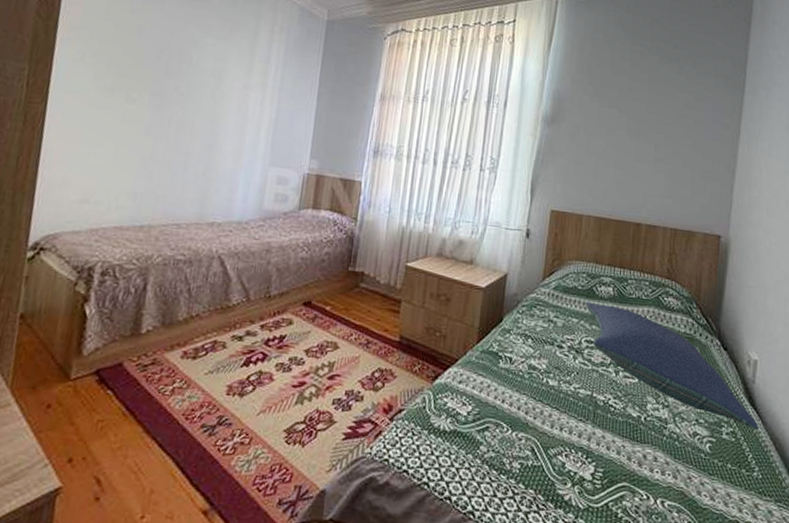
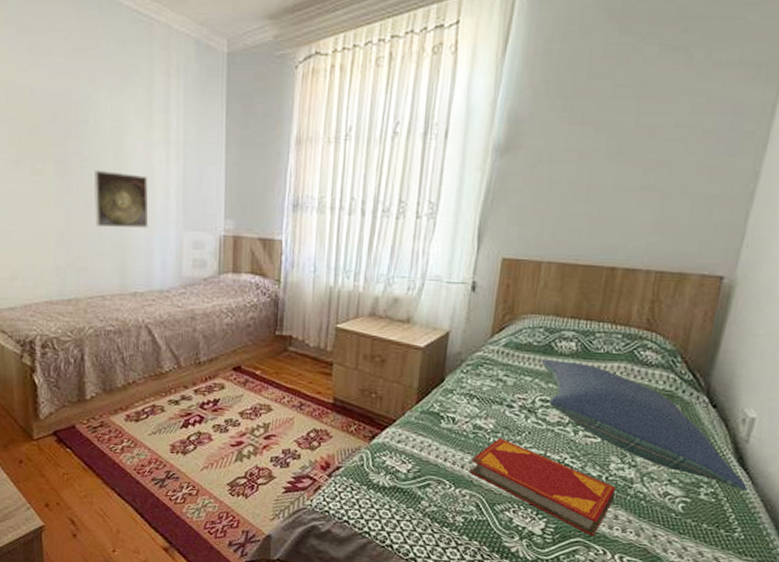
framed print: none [183,104,241,162] -> present [93,169,149,229]
hardback book: none [525,378,653,480] -> present [469,438,615,536]

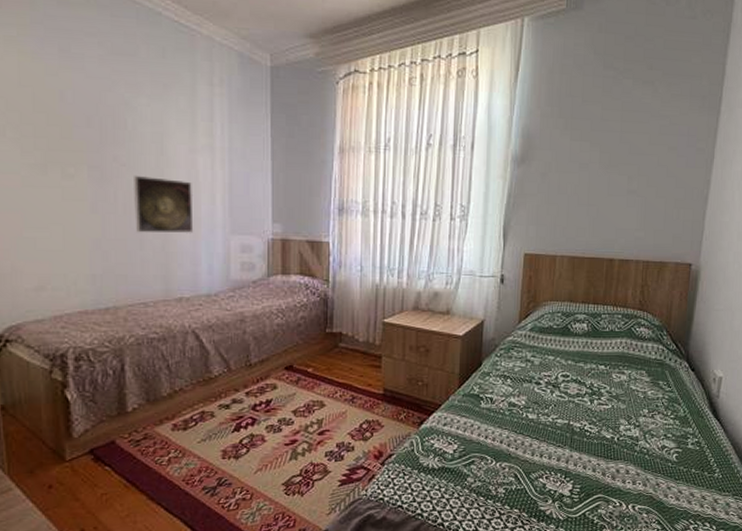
hardback book: present [469,438,615,536] -> none [507,412,625,491]
pillow: present [541,358,748,491] -> none [560,339,721,437]

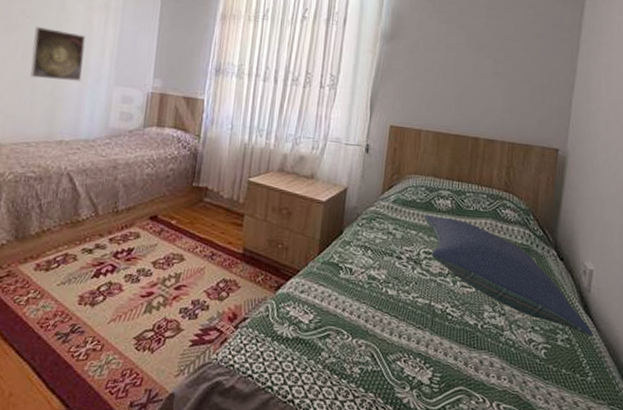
pillow: none [560,339,721,437] -> present [423,214,593,336]

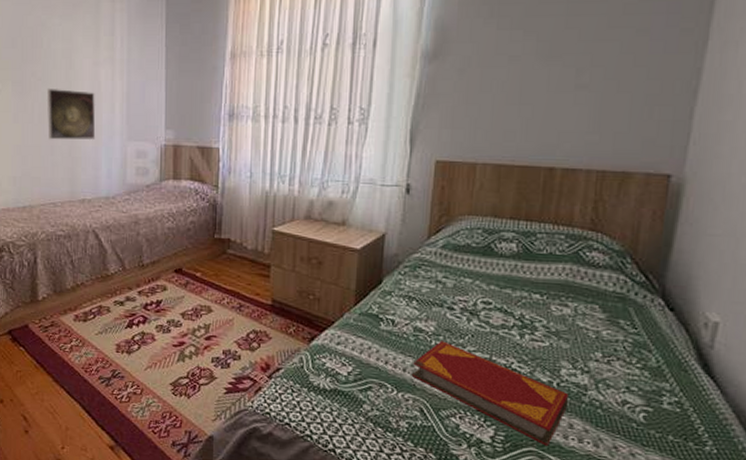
hardback book: none [364,288,489,384] -> present [411,341,568,446]
pillow: present [423,214,593,336] -> none [481,260,716,400]

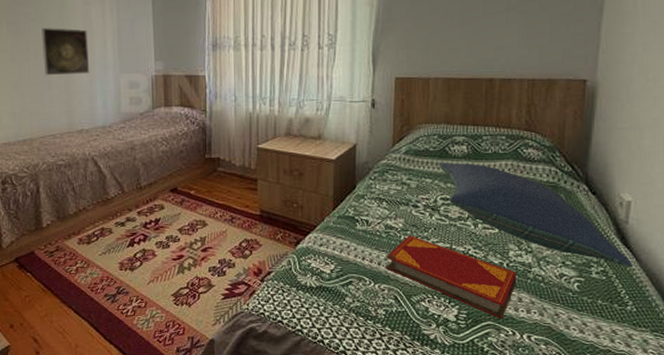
pillow: none [481,260,716,400] -> present [438,162,633,267]

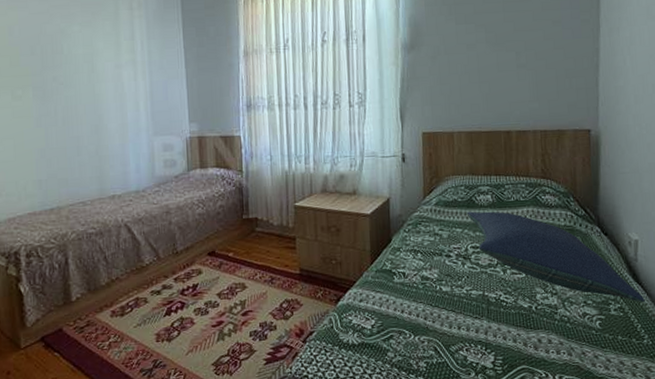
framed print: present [41,27,90,76] -> none [70,91,122,141]
hardback book: present [385,235,516,319] -> none [424,285,545,362]

